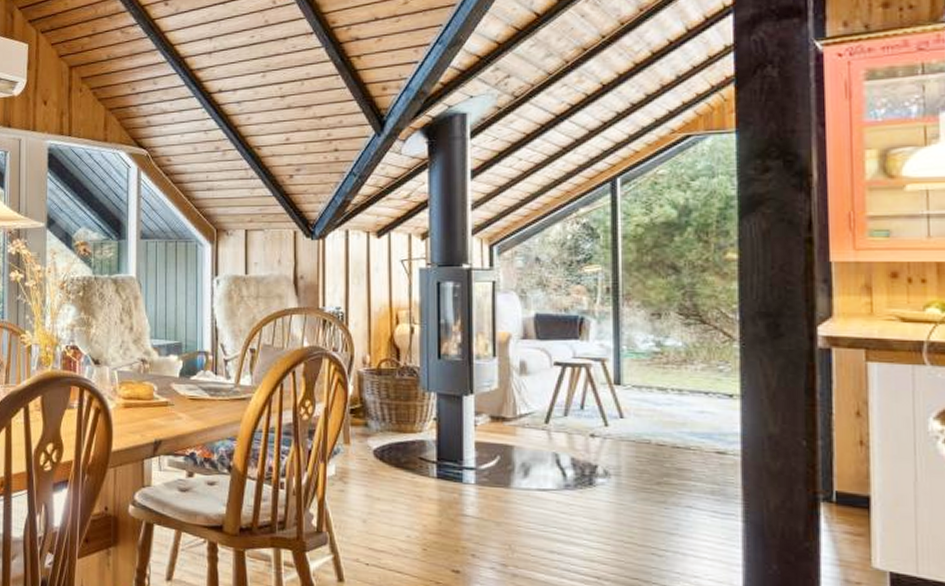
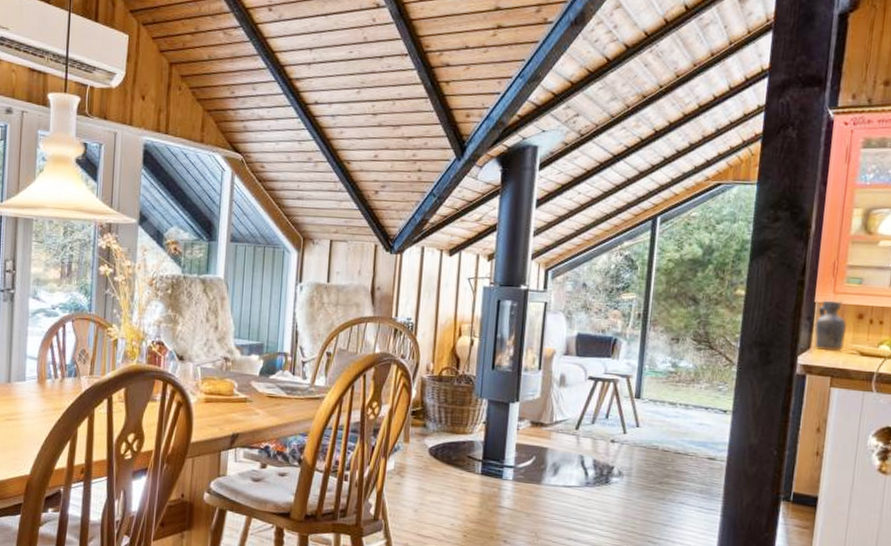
ceramic jug: none [834,259,878,317] -> present [814,300,847,351]

